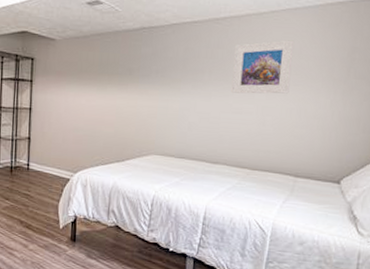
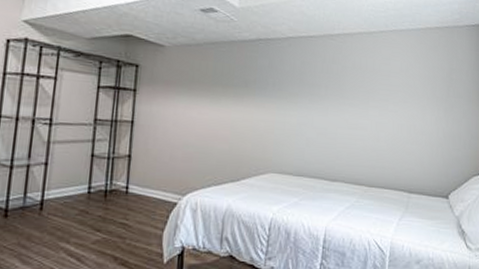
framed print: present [231,40,294,94] -> none [346,59,401,110]

